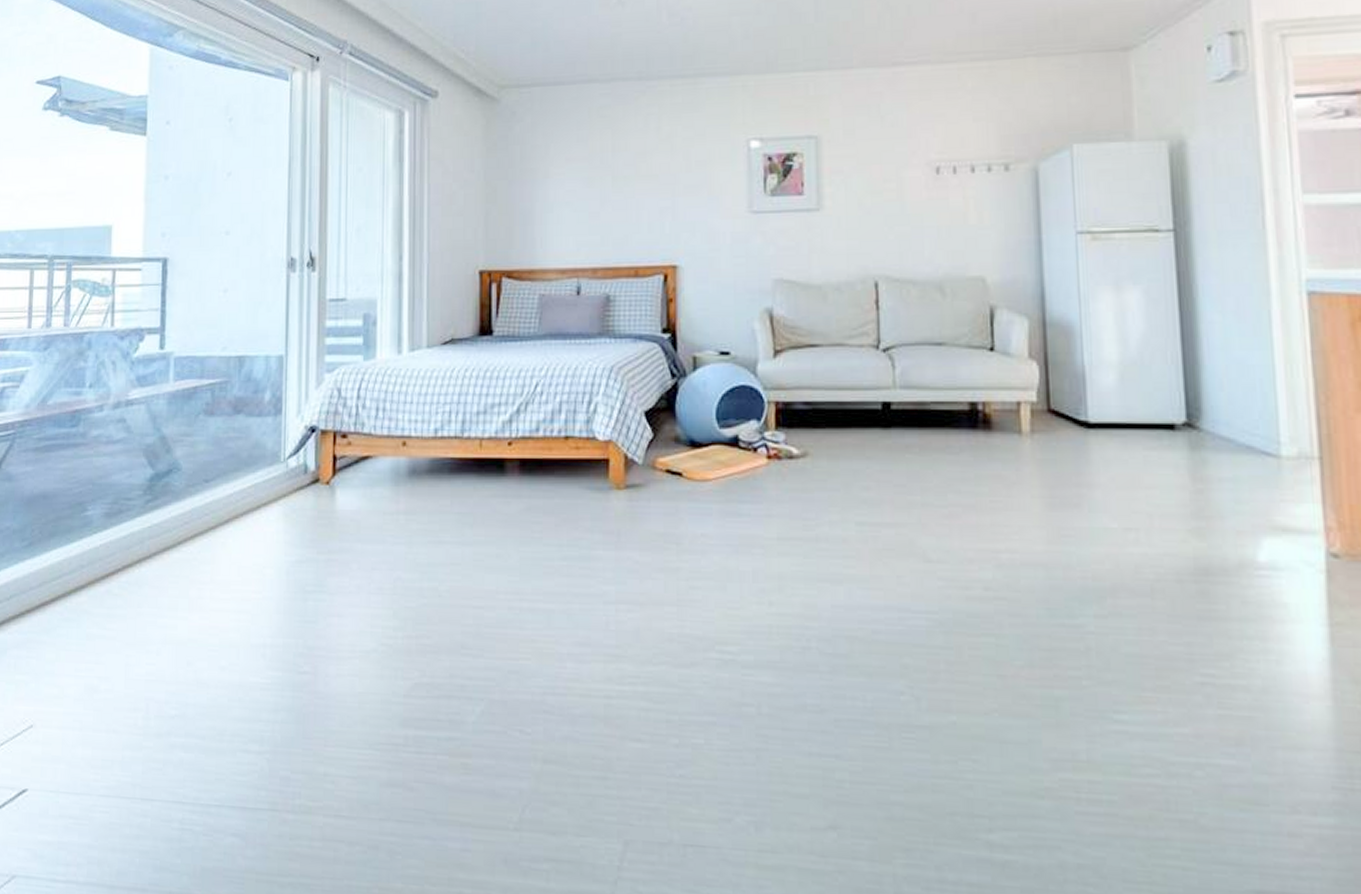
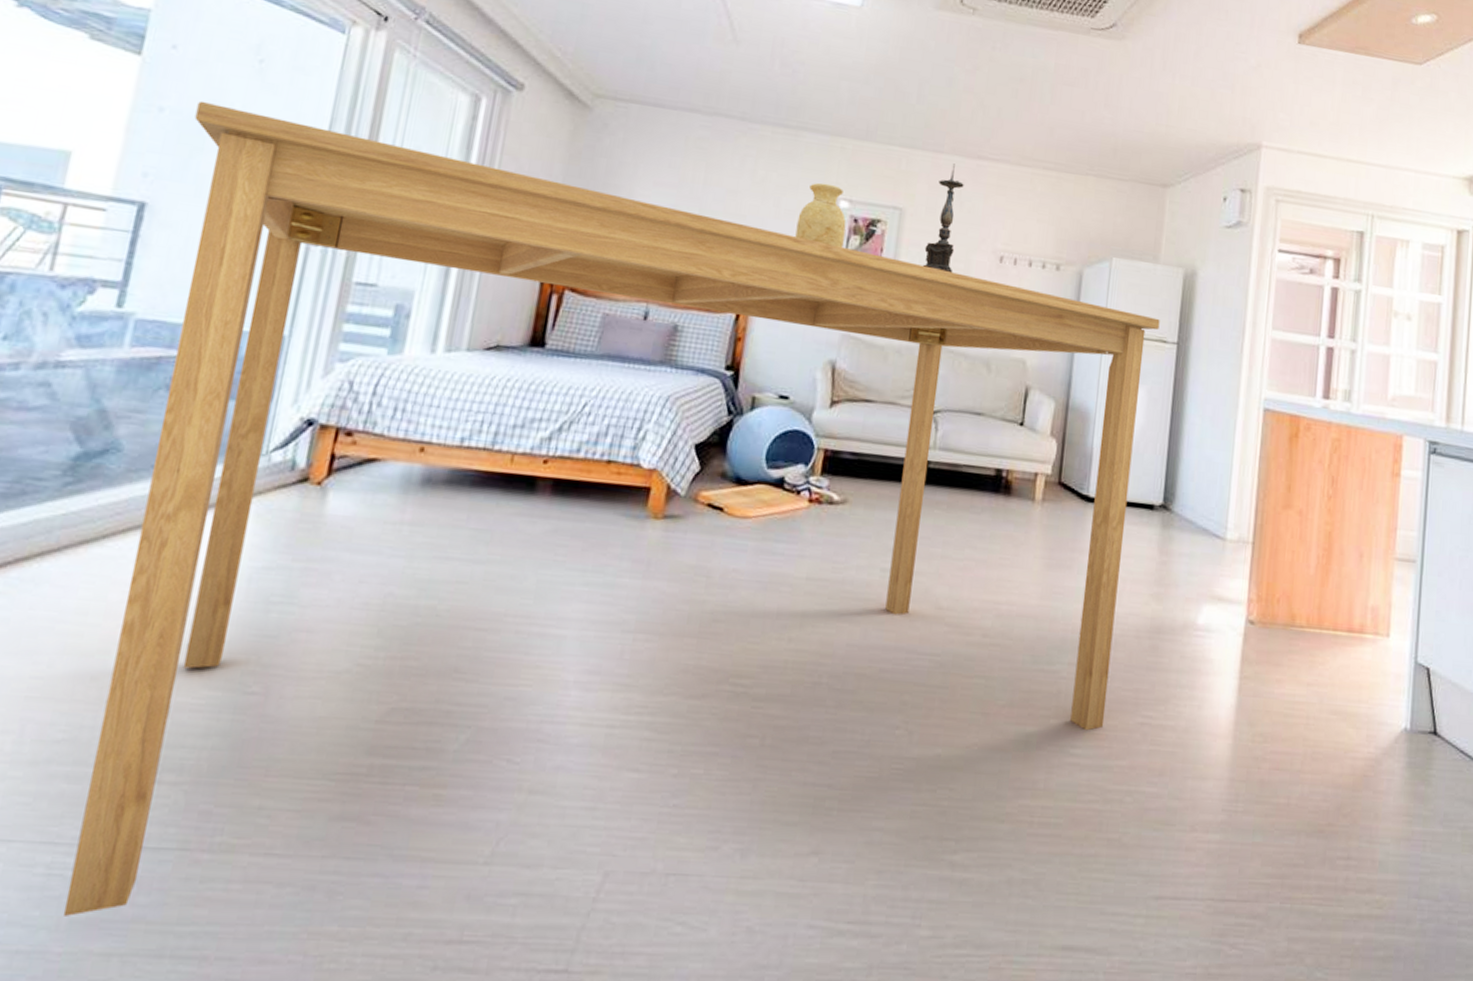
dining table: none [190,163,1152,865] -> present [63,100,1160,916]
vase: none [710,126,761,190] -> present [795,182,847,248]
candle holder: none [849,77,885,196] -> present [922,163,964,274]

